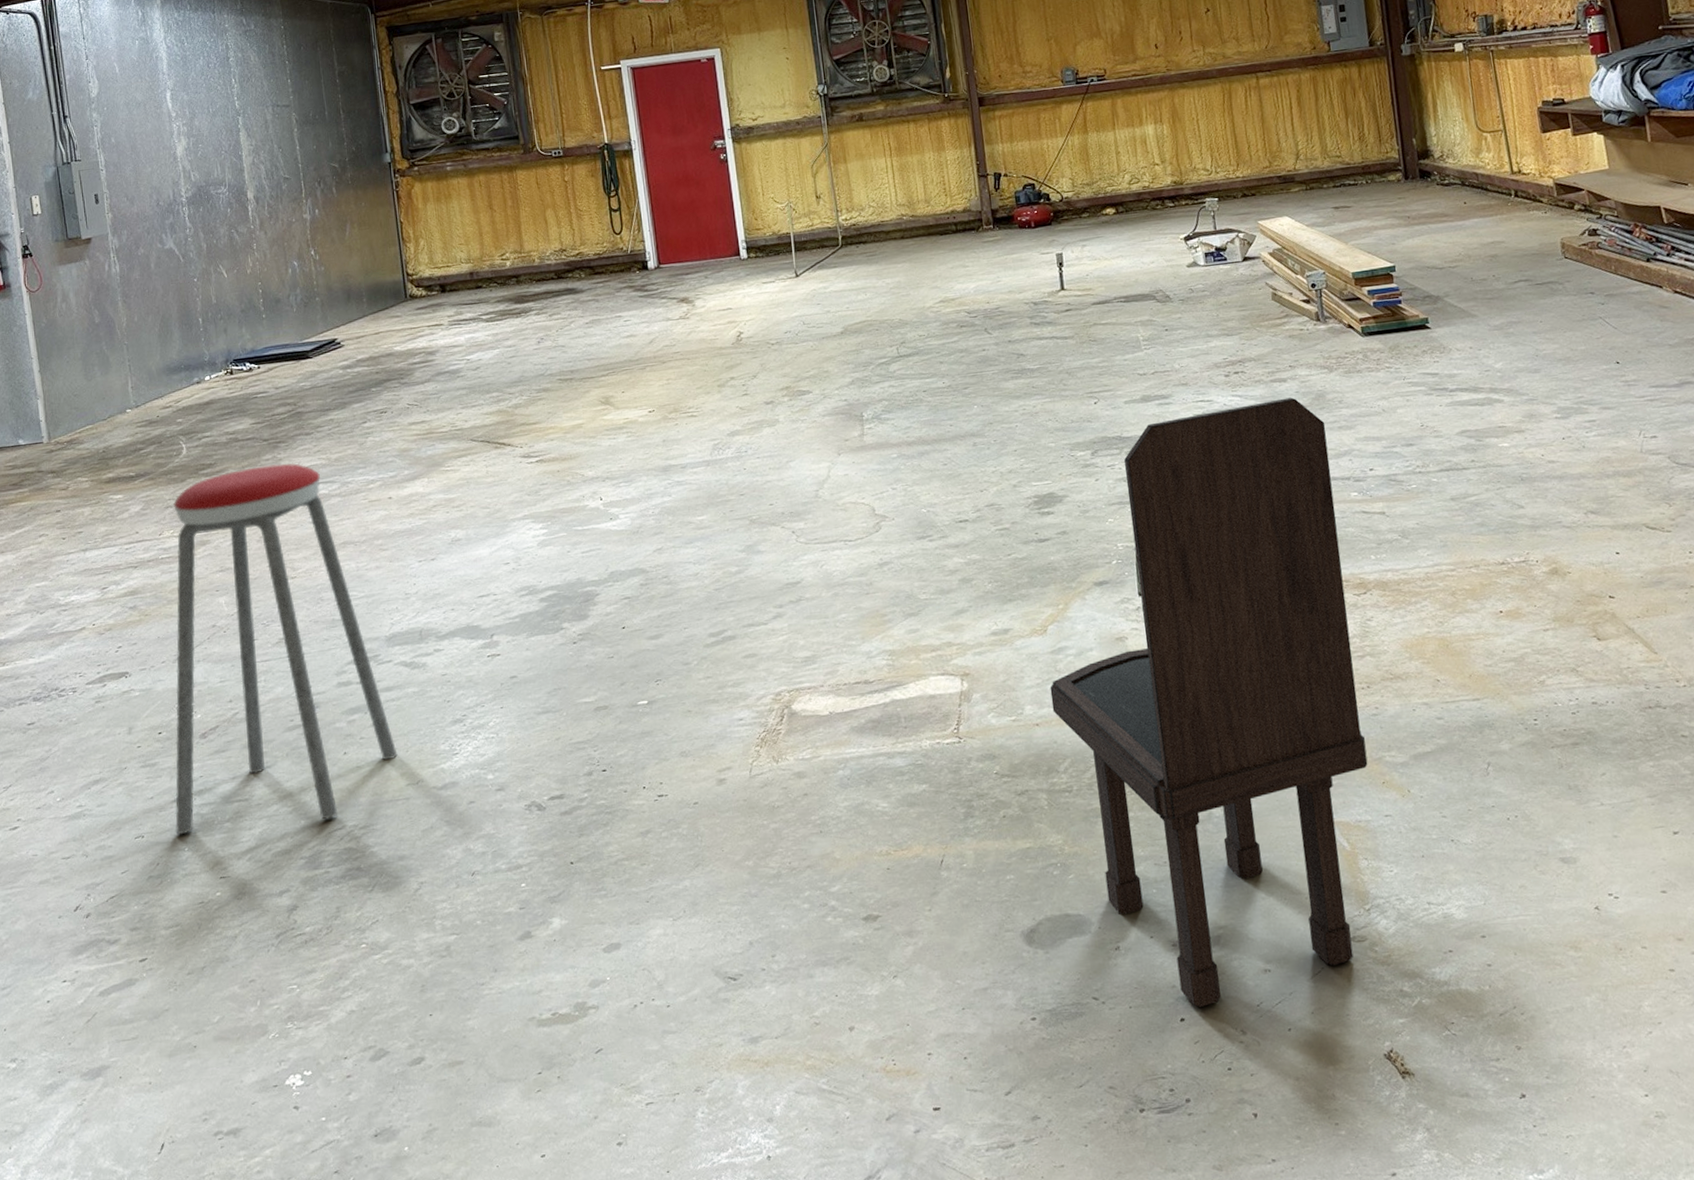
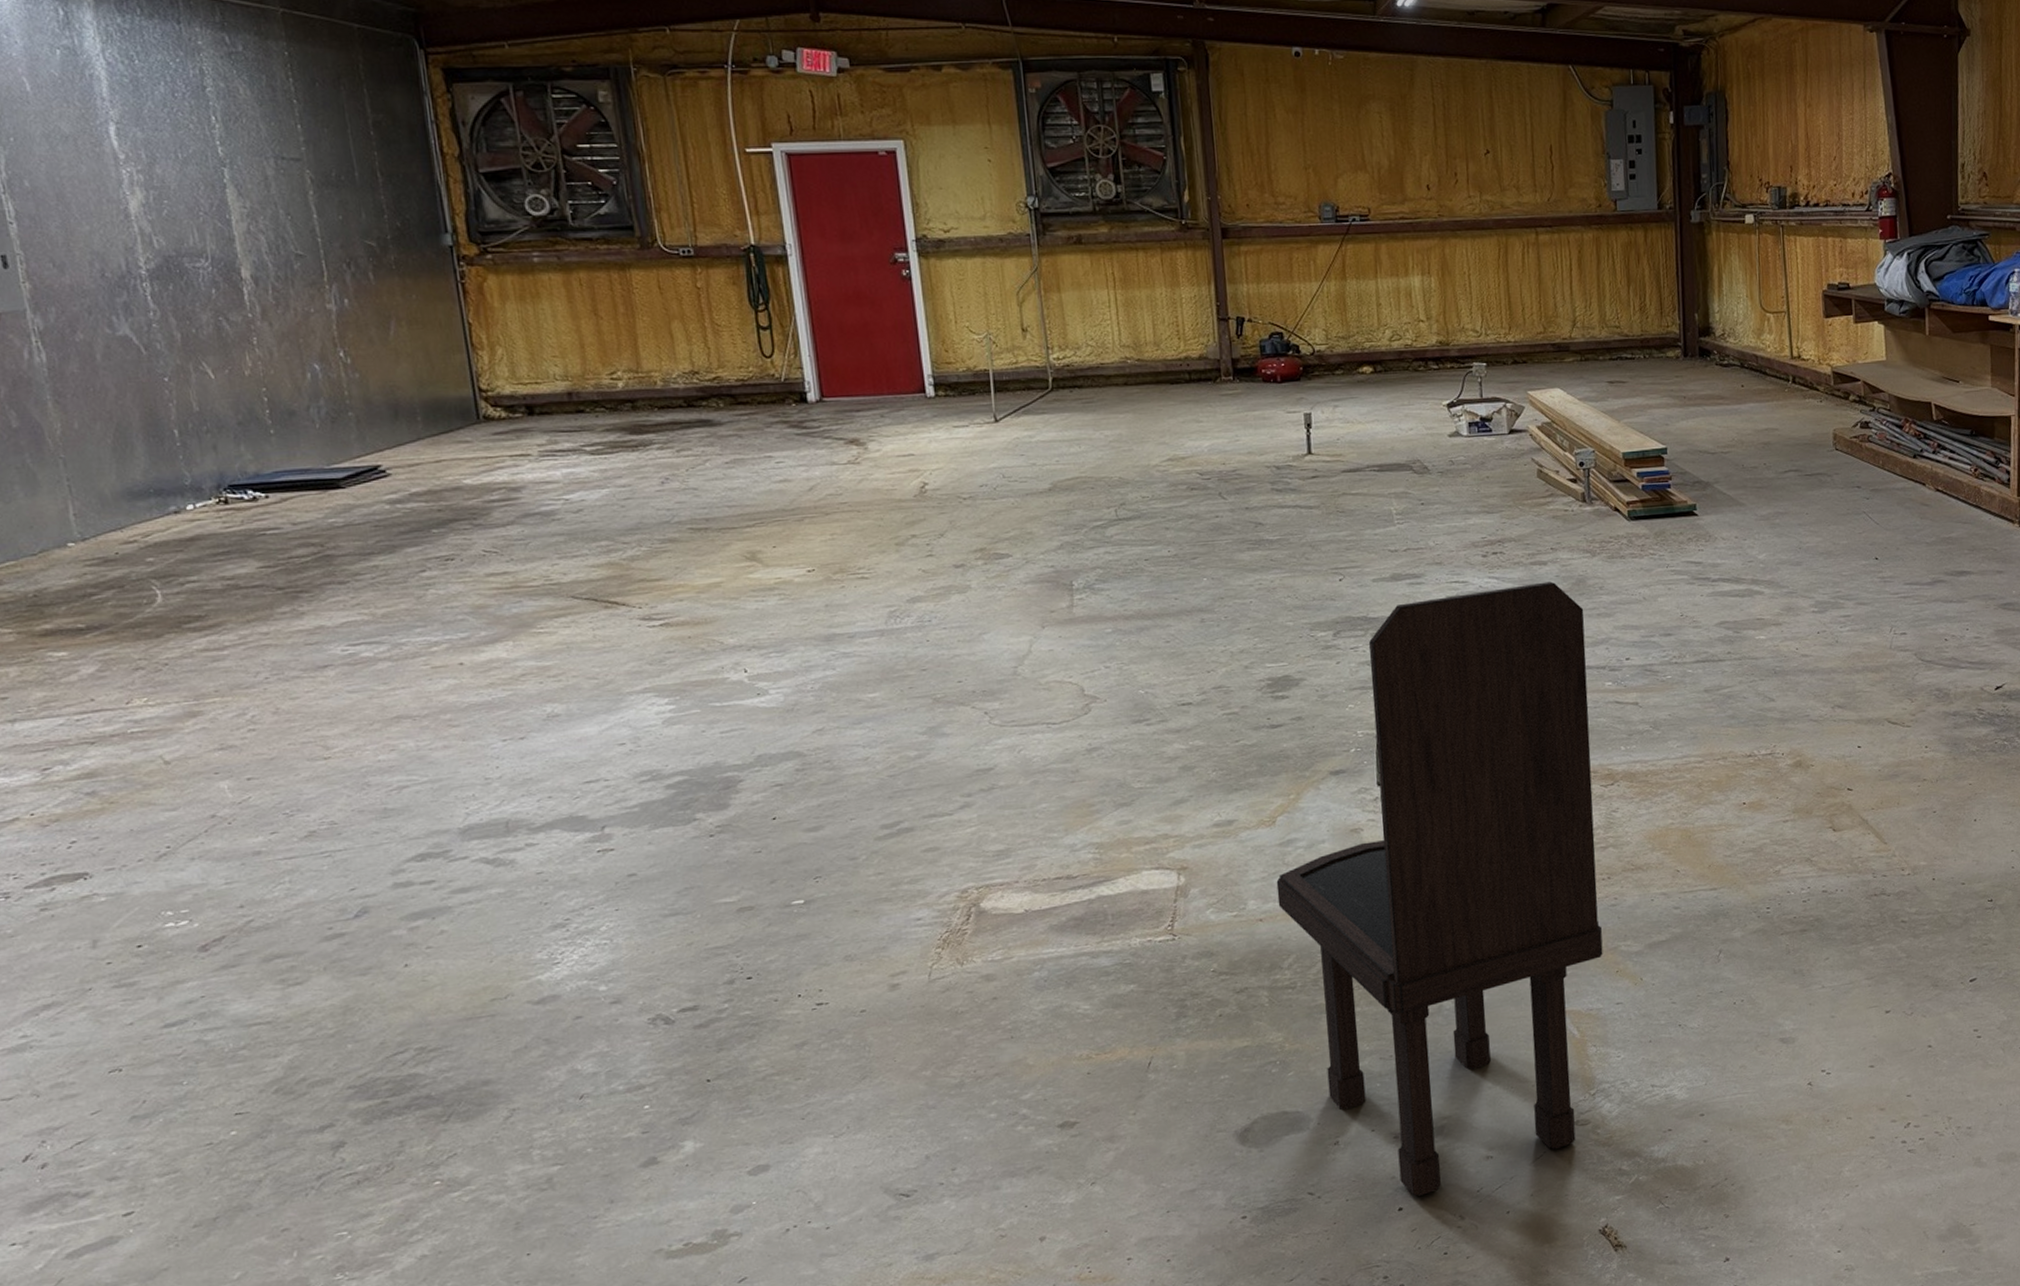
music stool: present [173,463,398,835] -> none [146,618,479,1066]

